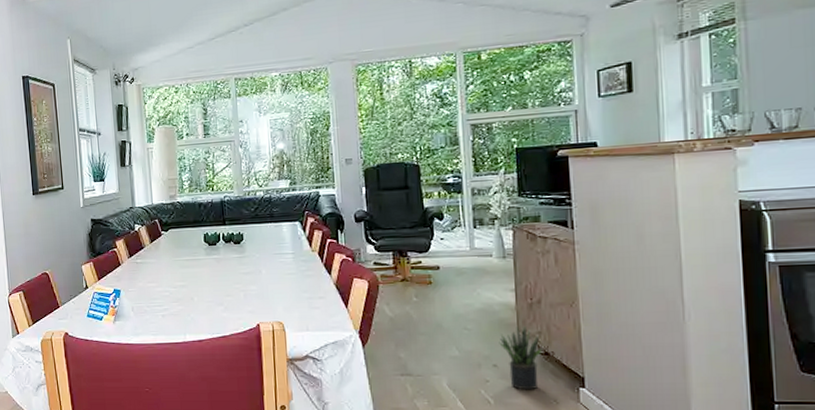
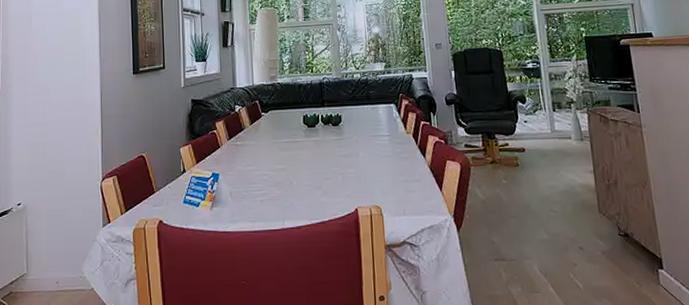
potted plant: present [499,326,543,390] -> none [583,208,623,273]

